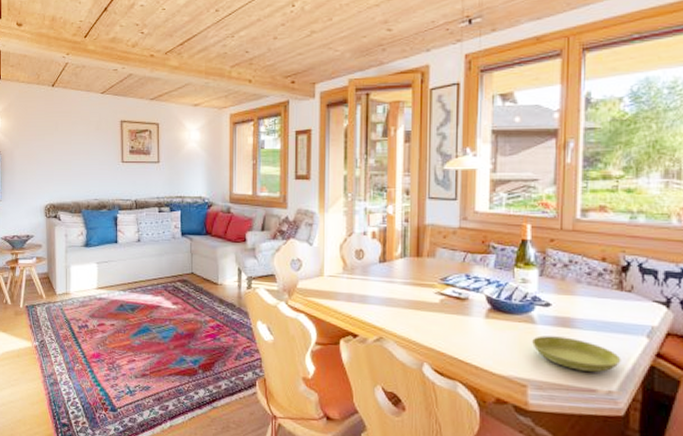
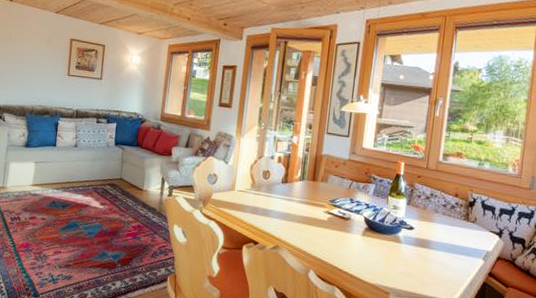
saucer: present [532,335,621,372] -> none [397,253,463,286]

